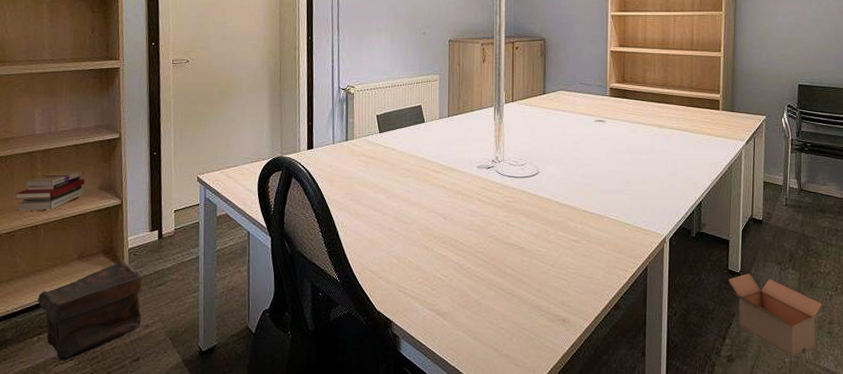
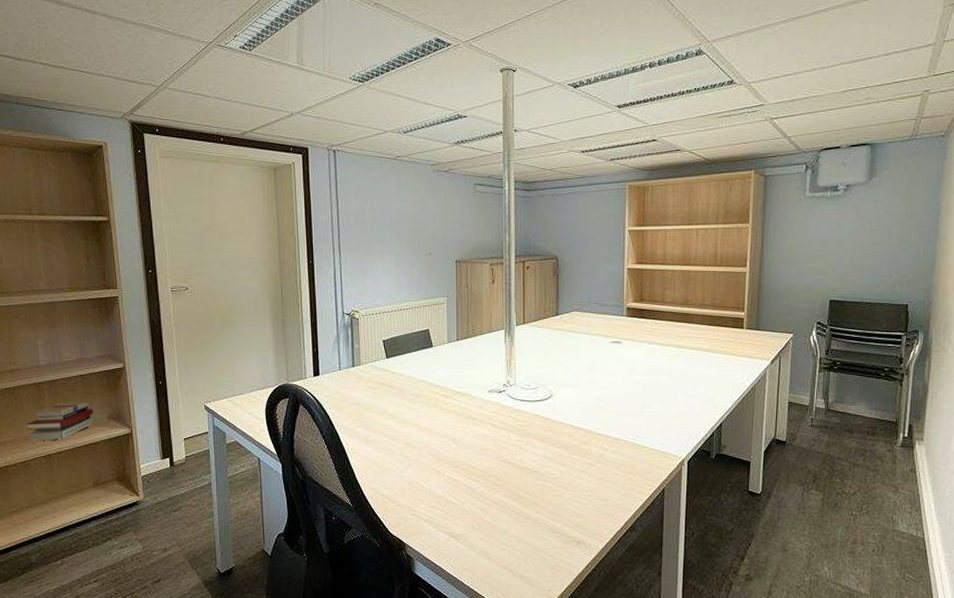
pouch: present [37,260,144,361] -> none [57,487,160,582]
cardboard box: present [729,273,827,358] -> none [749,494,851,577]

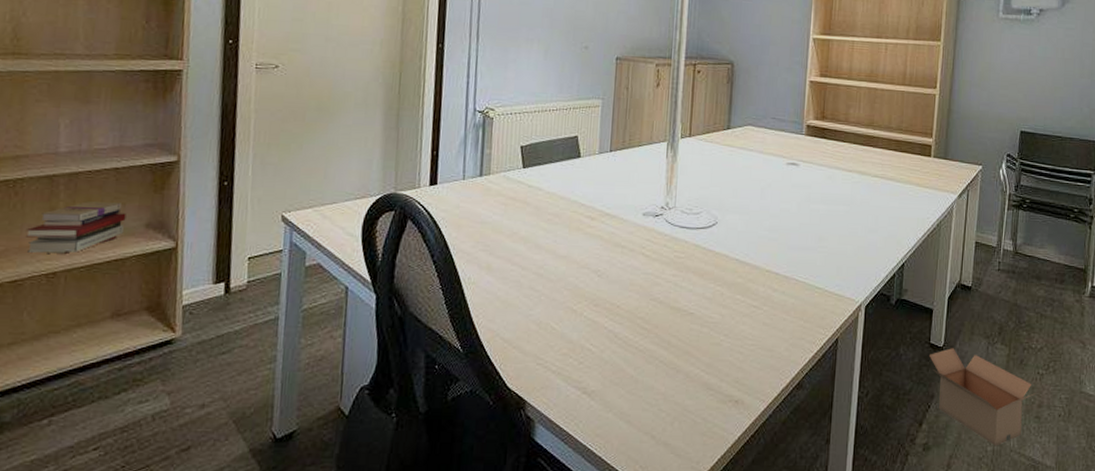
cardboard box: none [749,494,851,577] -> present [929,348,1037,446]

